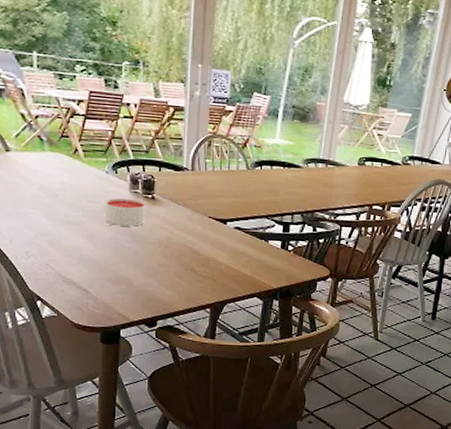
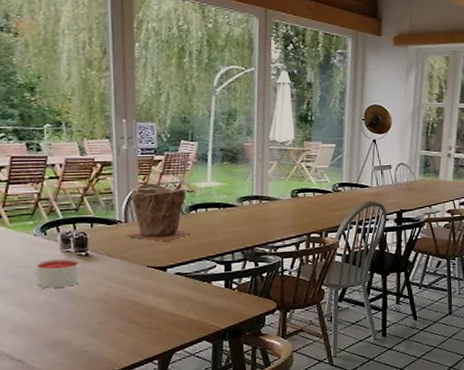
plant pot: none [192,136,256,195] -> present [127,187,193,241]

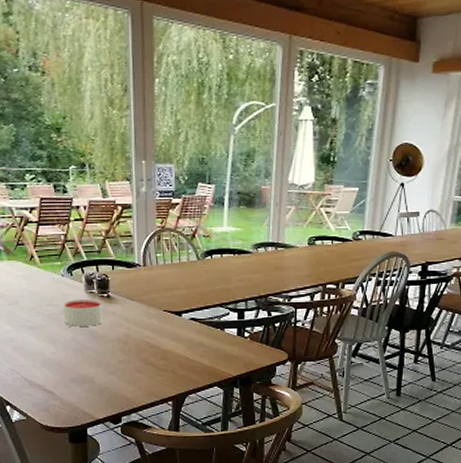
plant pot: present [127,187,193,241] -> none [145,231,208,286]

